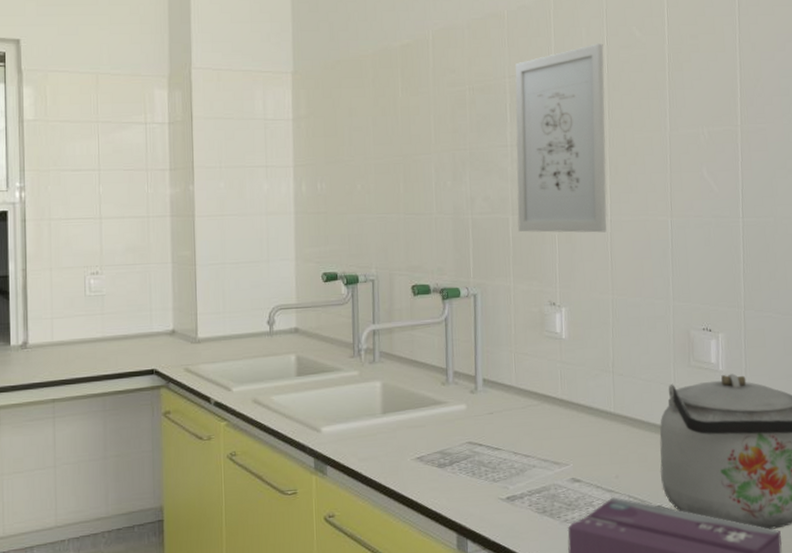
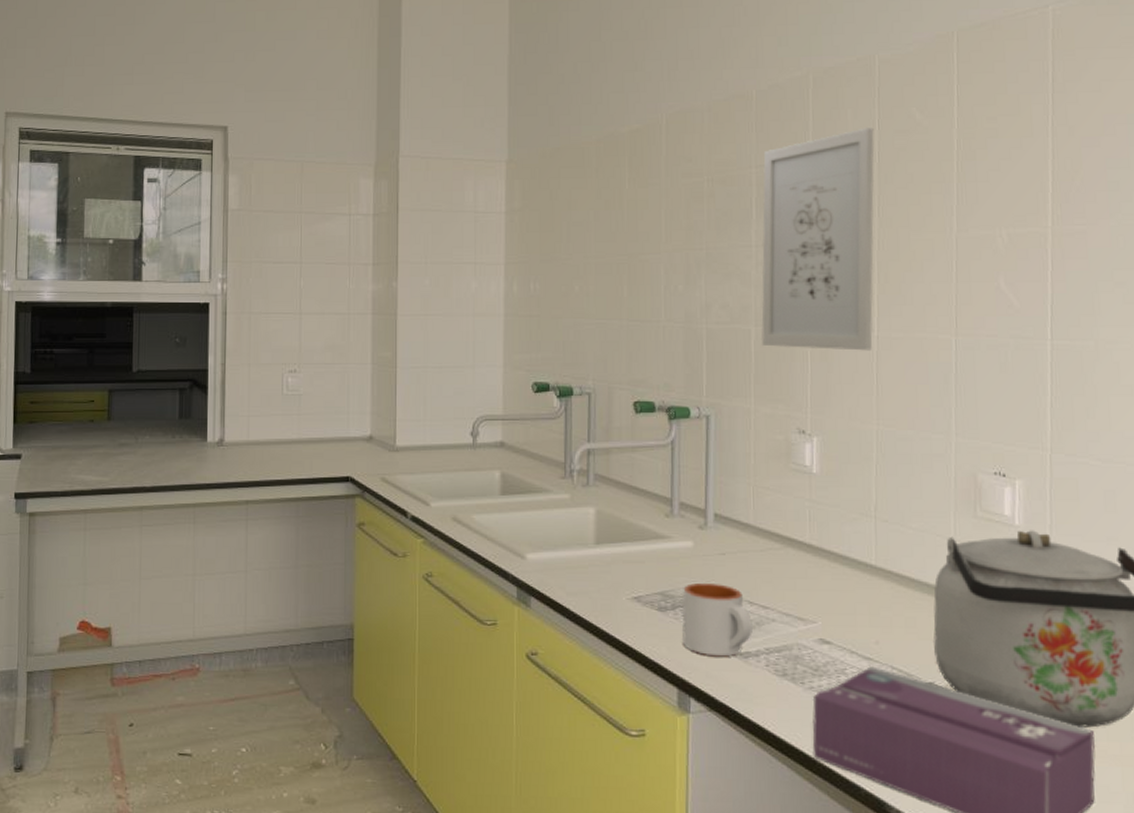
mug: none [459,439,517,503] -> present [682,582,753,657]

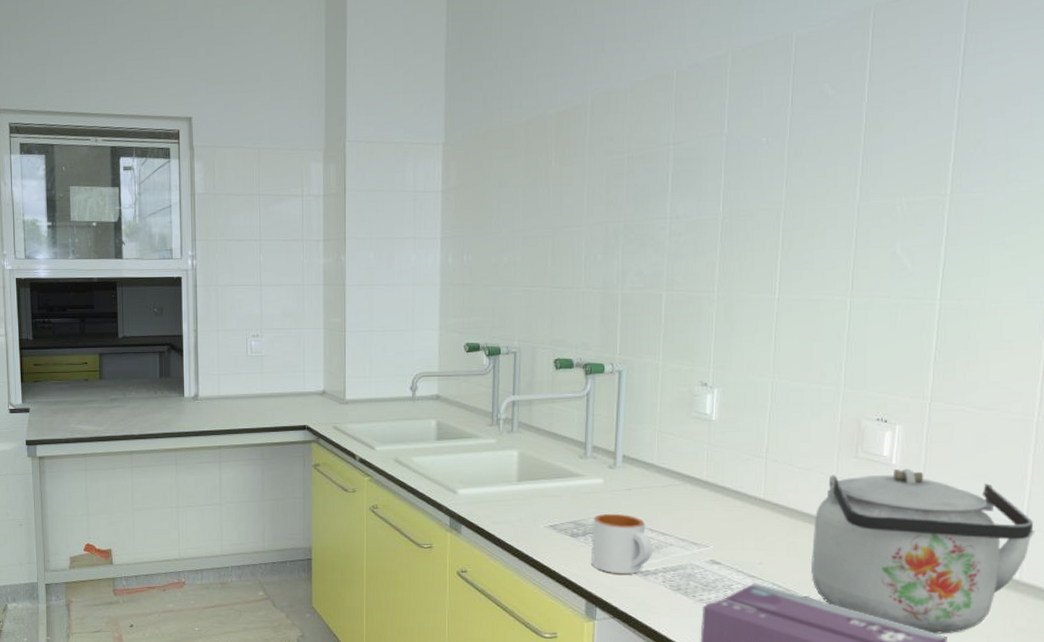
wall art: present [761,127,875,351] -> none [672,104,787,312]

